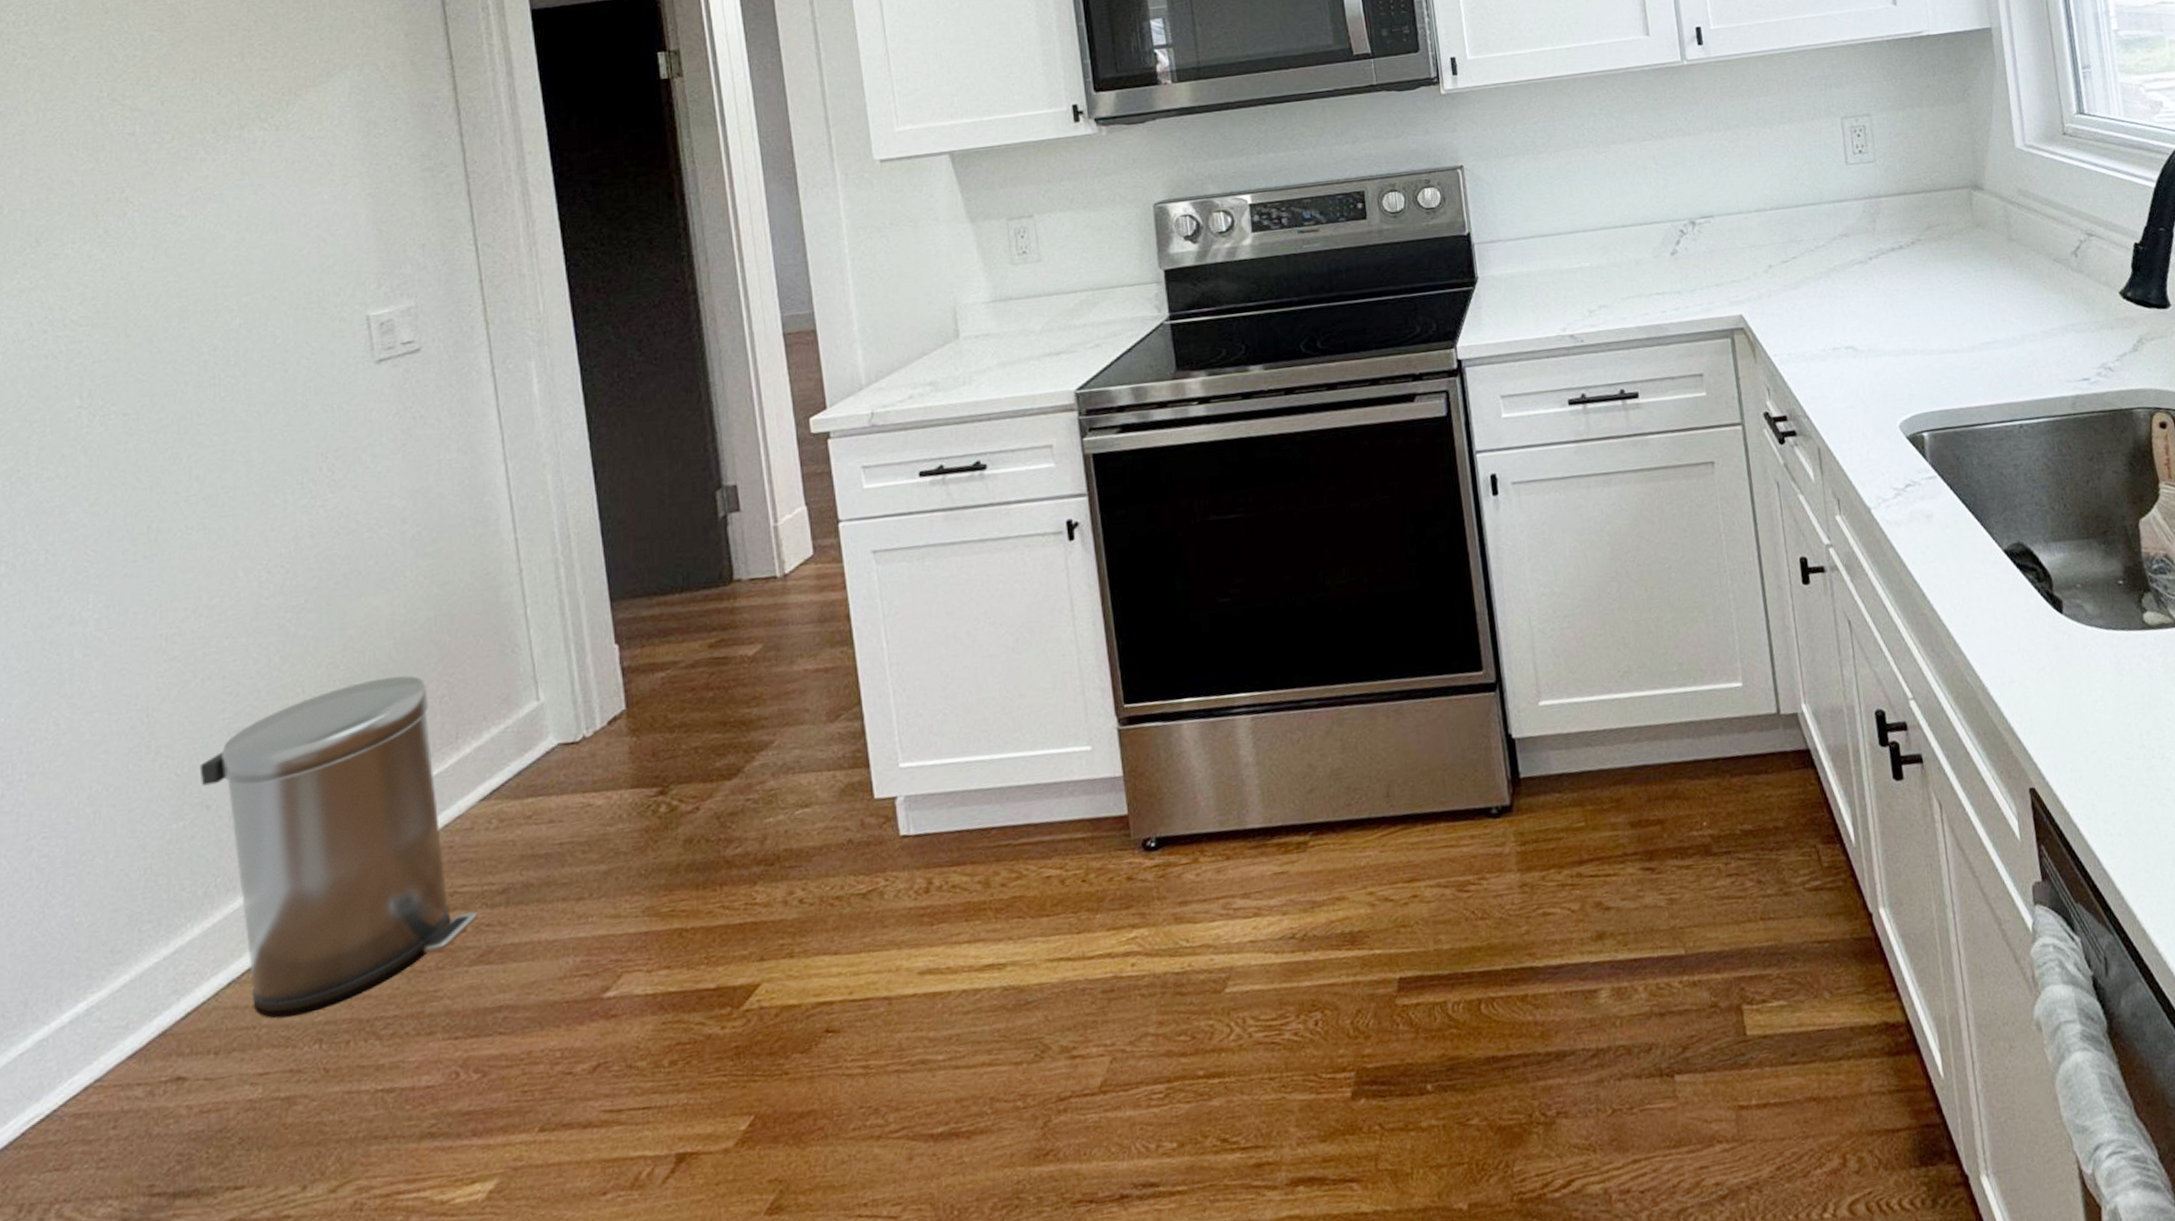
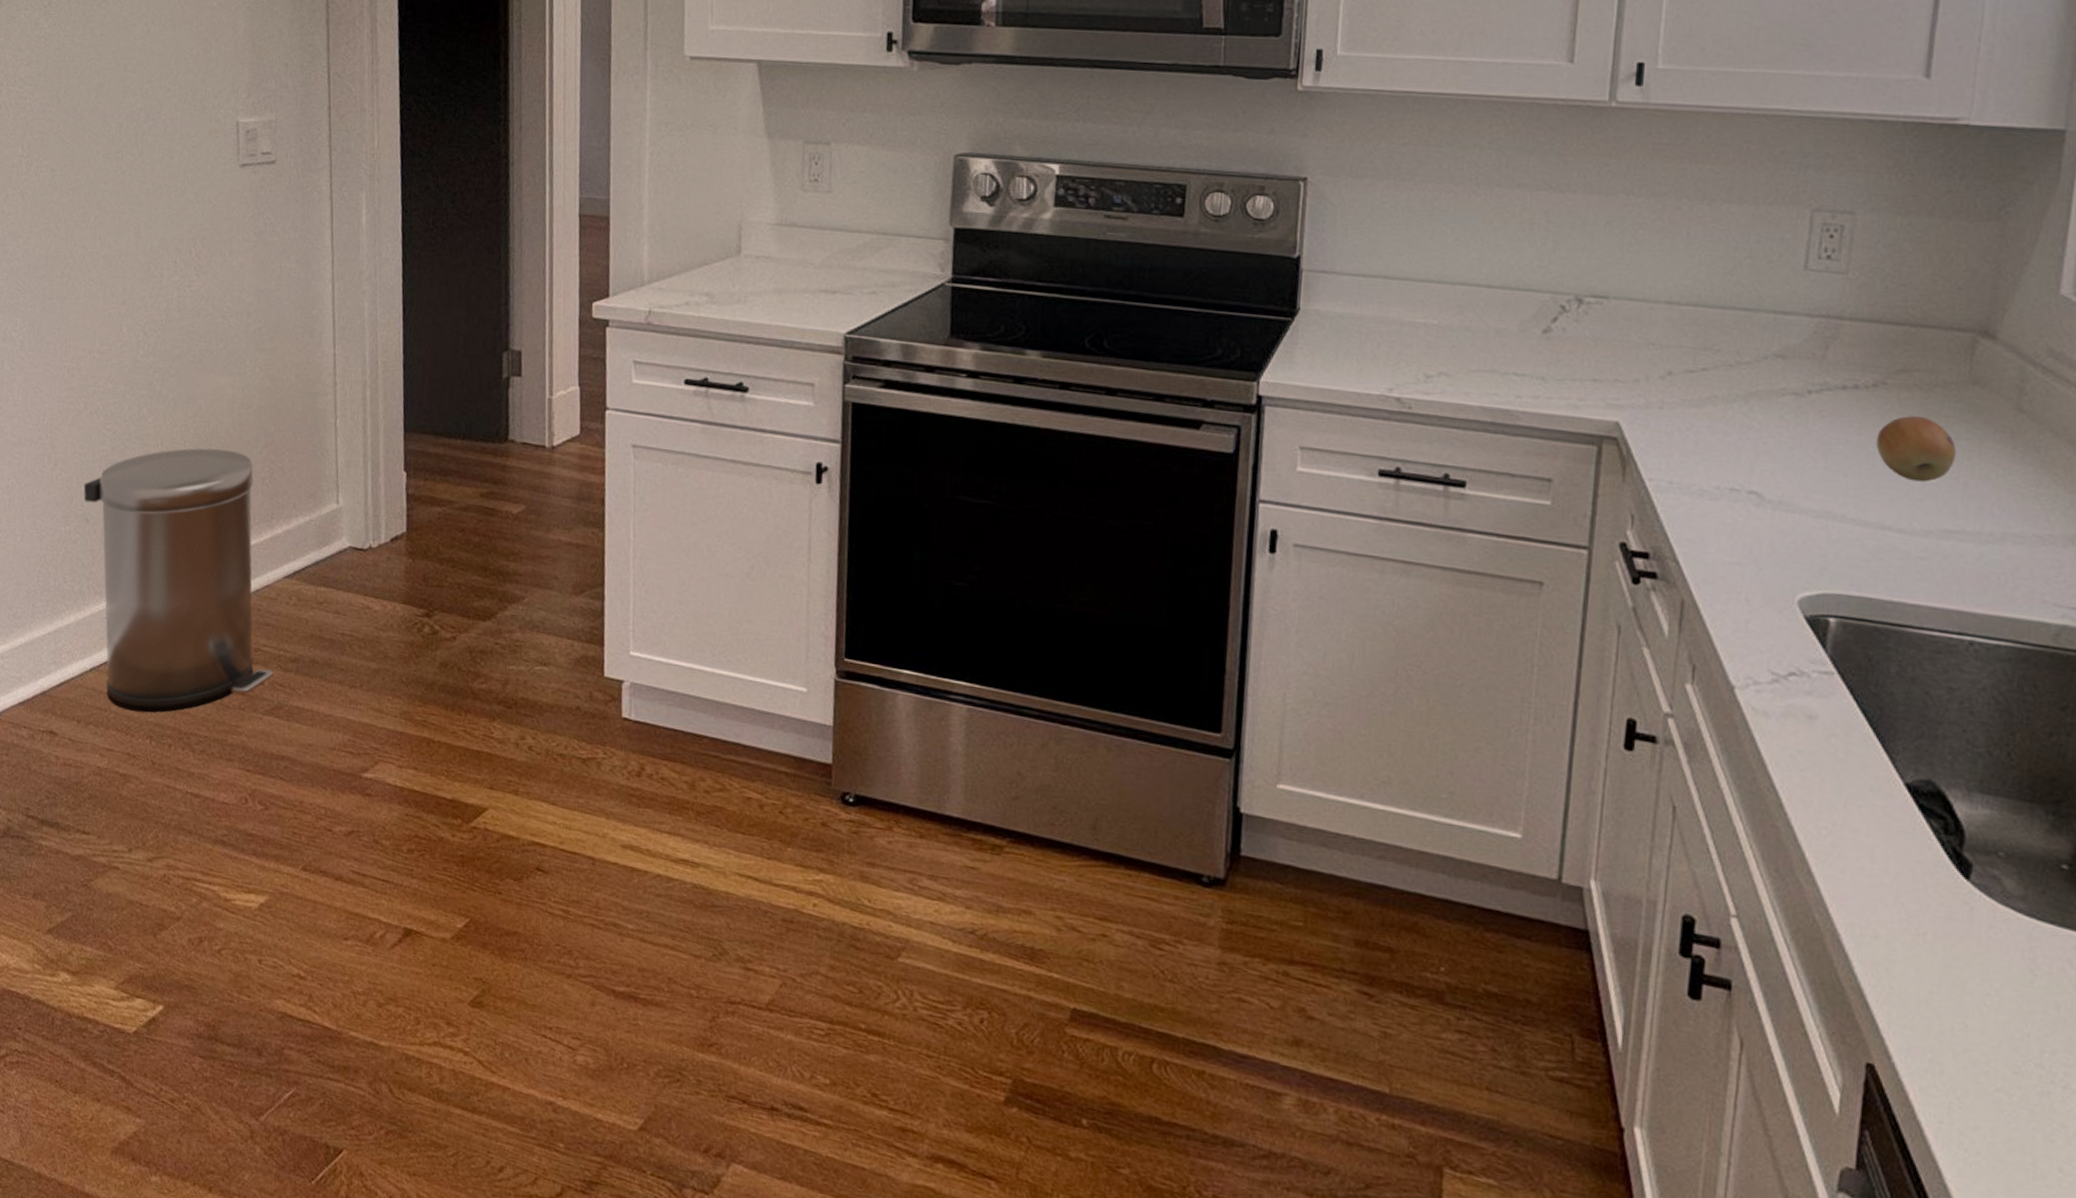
fruit: none [1922,259,1979,311] -> present [1875,416,1957,482]

